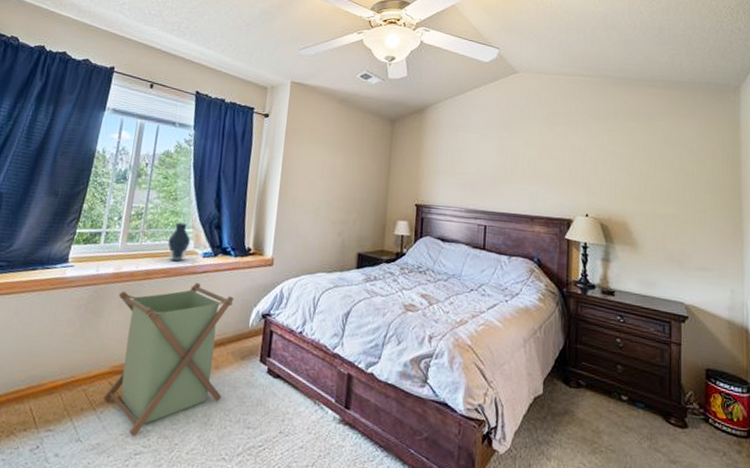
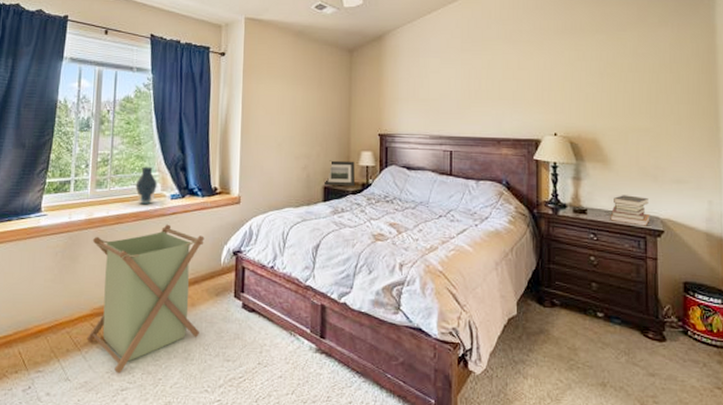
picture frame: none [358,227,390,255] -> present [323,160,355,187]
books: none [637,279,675,311] -> present [610,195,650,226]

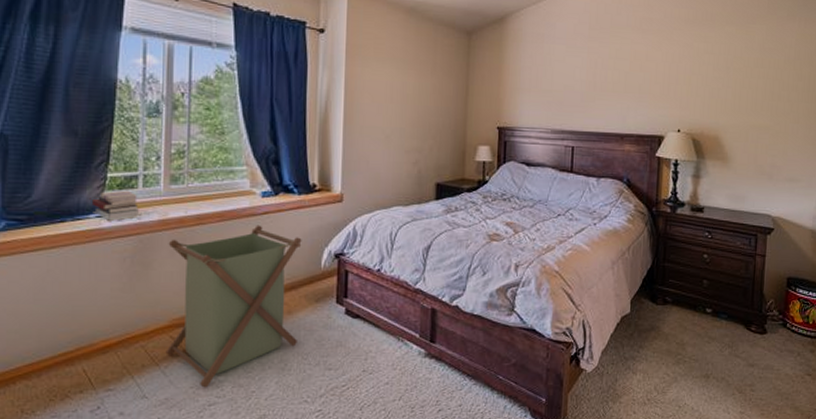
books: none [32,193,71,220] -> present [90,190,140,221]
vase: present [135,166,157,205] -> none [219,159,245,204]
picture frame: present [323,160,355,187] -> none [436,155,471,184]
books: present [610,195,650,226] -> none [725,193,763,224]

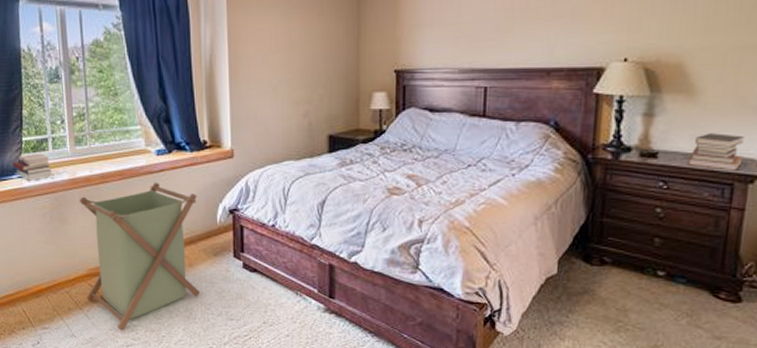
books: none [725,193,763,224] -> present [687,133,744,171]

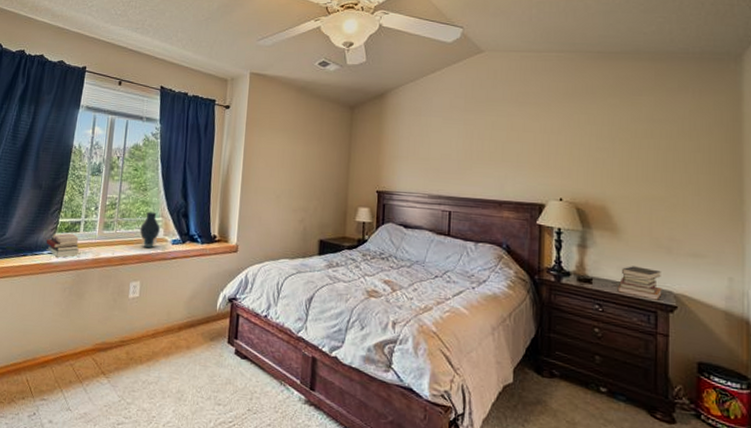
laundry basket: present [79,182,200,331] -> none [88,268,202,408]
vase: none [117,120,140,162] -> present [140,211,160,249]

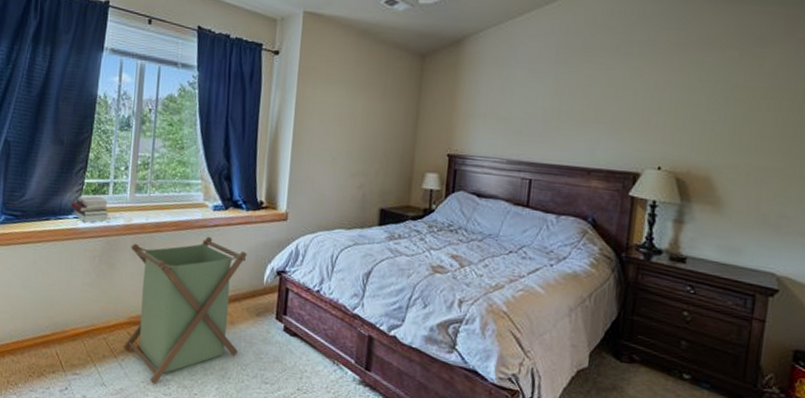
laundry basket: none [88,268,202,408] -> present [123,236,247,385]
vase: present [140,211,160,249] -> none [176,173,200,215]
books: present [617,266,662,300] -> none [713,244,765,283]

